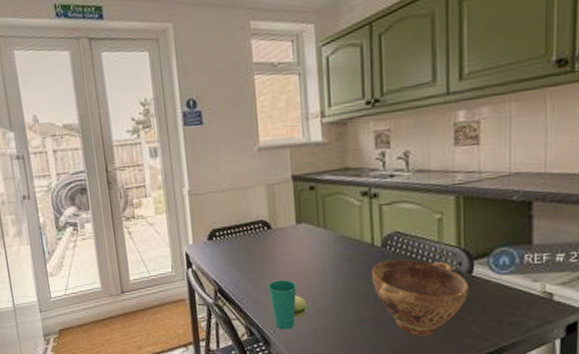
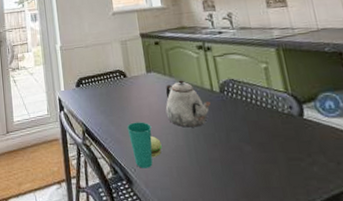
teapot: none [315,232,369,286] -> present [165,80,211,128]
bowl: present [371,259,469,336] -> none [214,103,304,177]

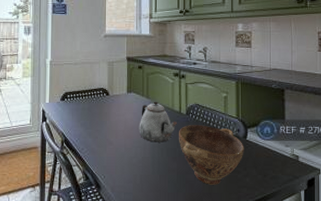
cup: present [126,122,162,168] -> none [102,135,131,176]
bowl: none [214,103,304,177] -> present [178,125,244,185]

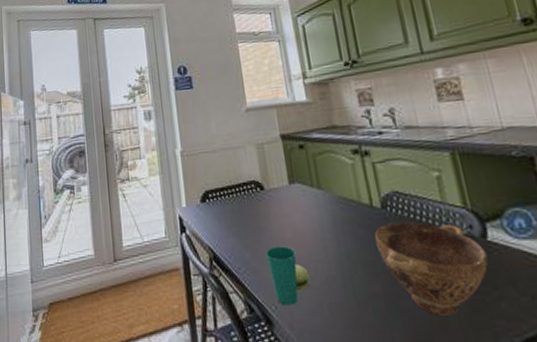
cup: none [102,135,131,176] -> present [265,246,310,305]
teapot: present [139,101,177,142] -> none [313,193,370,253]

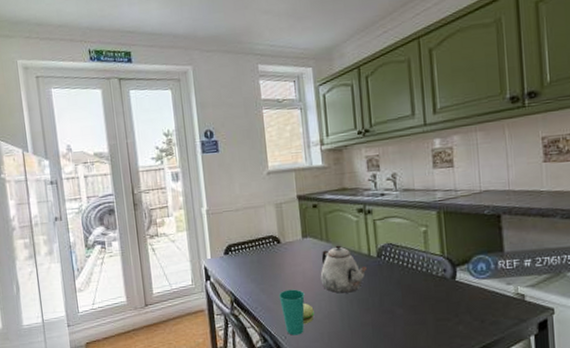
teapot: none [313,193,370,253] -> present [320,245,367,293]
bowl: present [374,222,488,316] -> none [369,267,454,338]

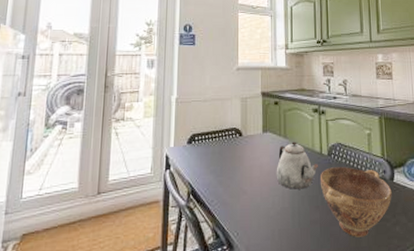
cup: present [278,289,315,335] -> none [235,183,268,232]
bowl: none [369,267,454,338] -> present [320,167,392,237]

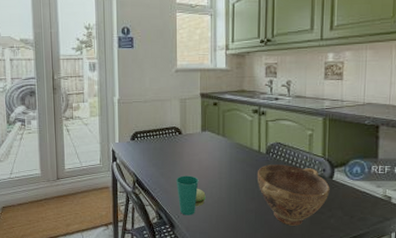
cup: none [235,183,268,232] -> present [176,175,206,215]
teapot: present [276,141,318,189] -> none [214,140,256,183]

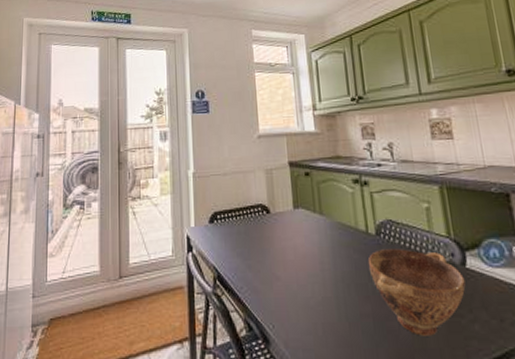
cup: present [176,175,206,215] -> none [266,267,307,324]

